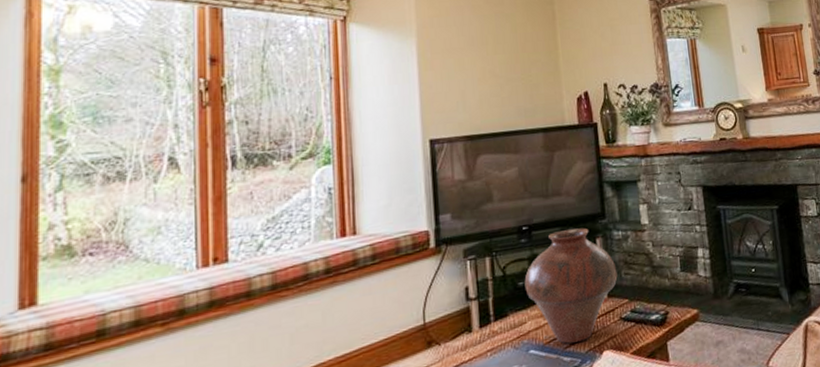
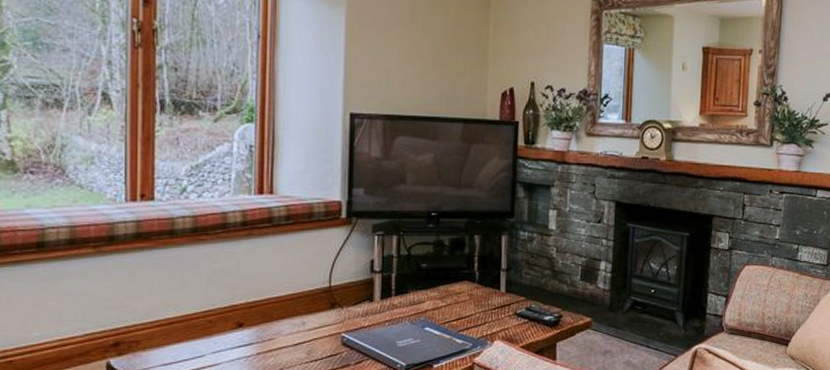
vase: present [524,227,618,344] -> none [427,222,518,328]

